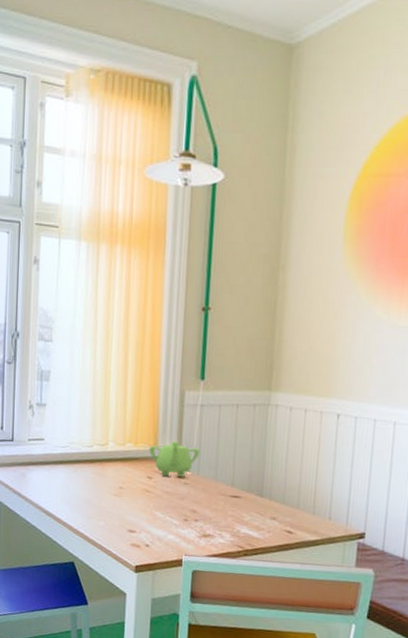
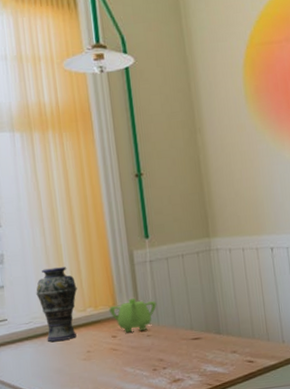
vase: none [77,394,120,472] -> present [36,267,78,342]

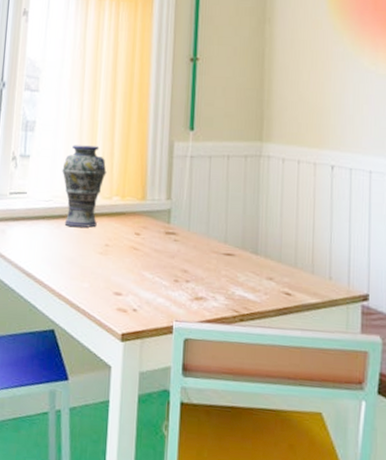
teapot: present [108,298,157,333] -> none [136,194,191,233]

